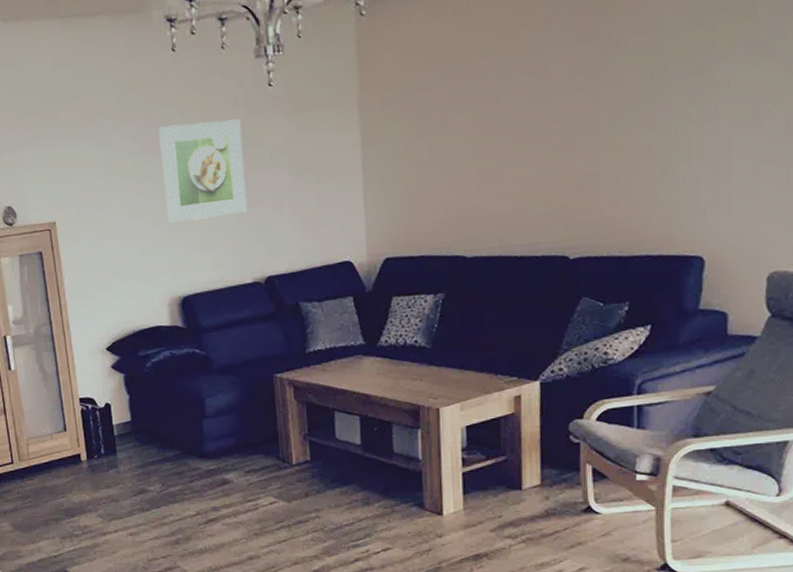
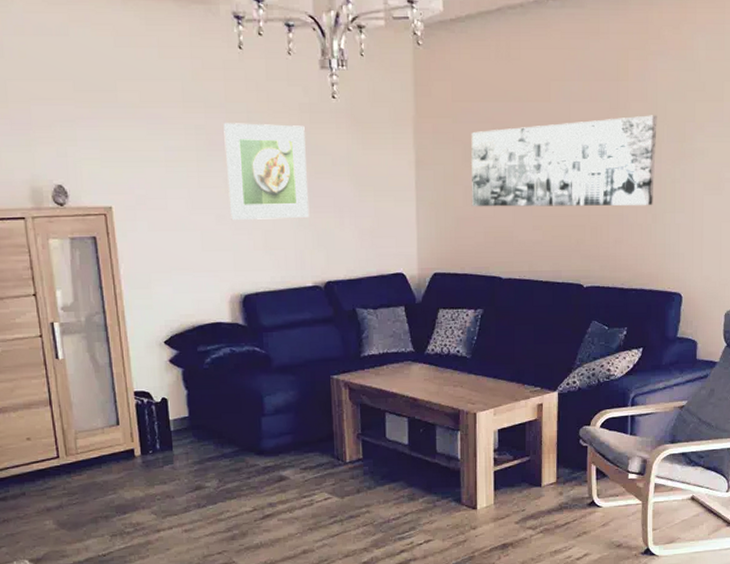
wall art: none [425,48,663,182] -> present [471,115,657,207]

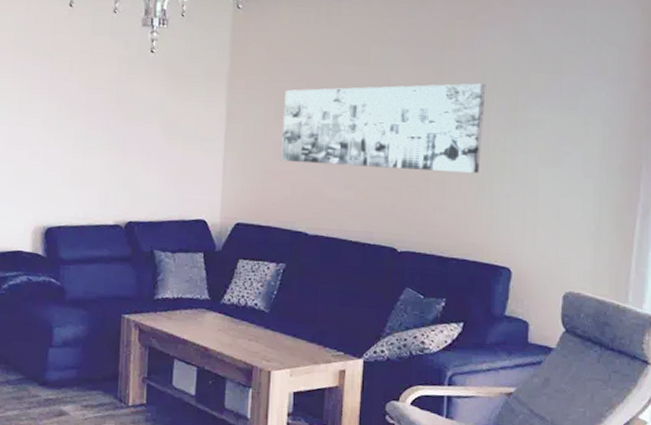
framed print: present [223,123,310,220] -> none [43,70,122,160]

